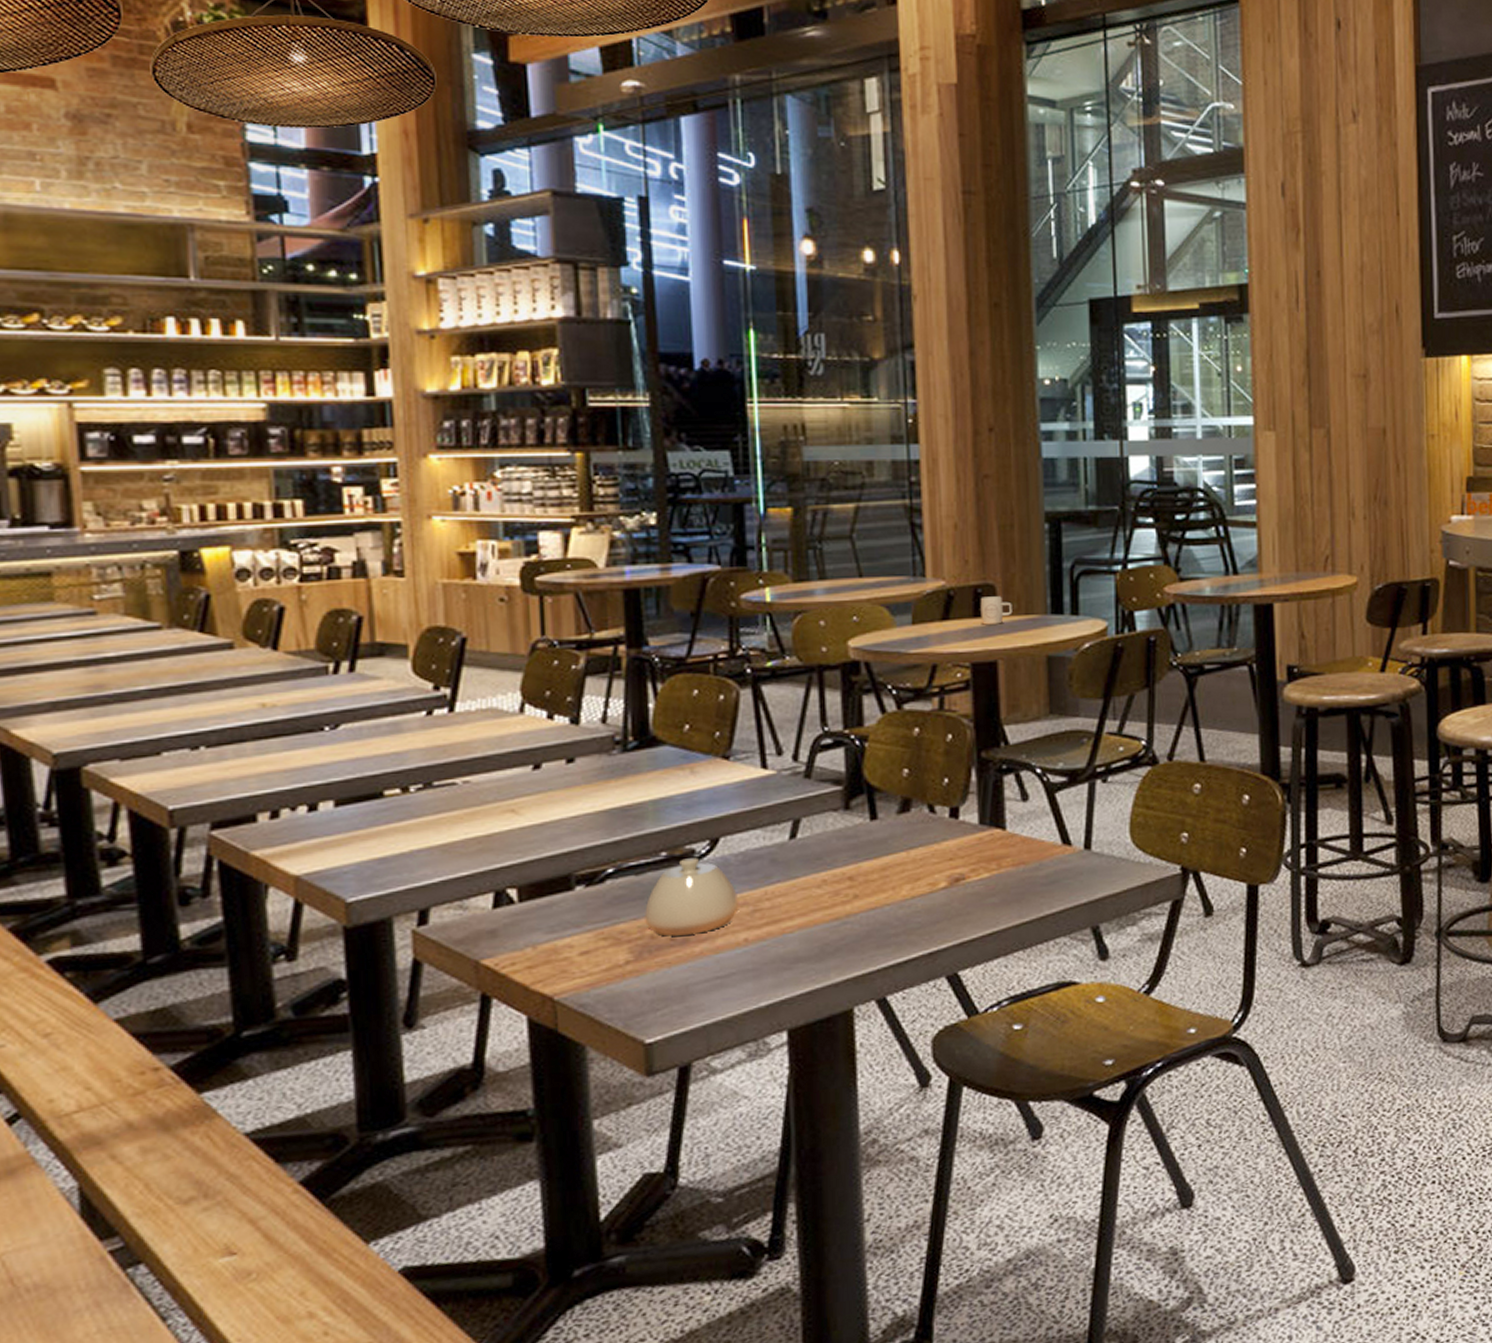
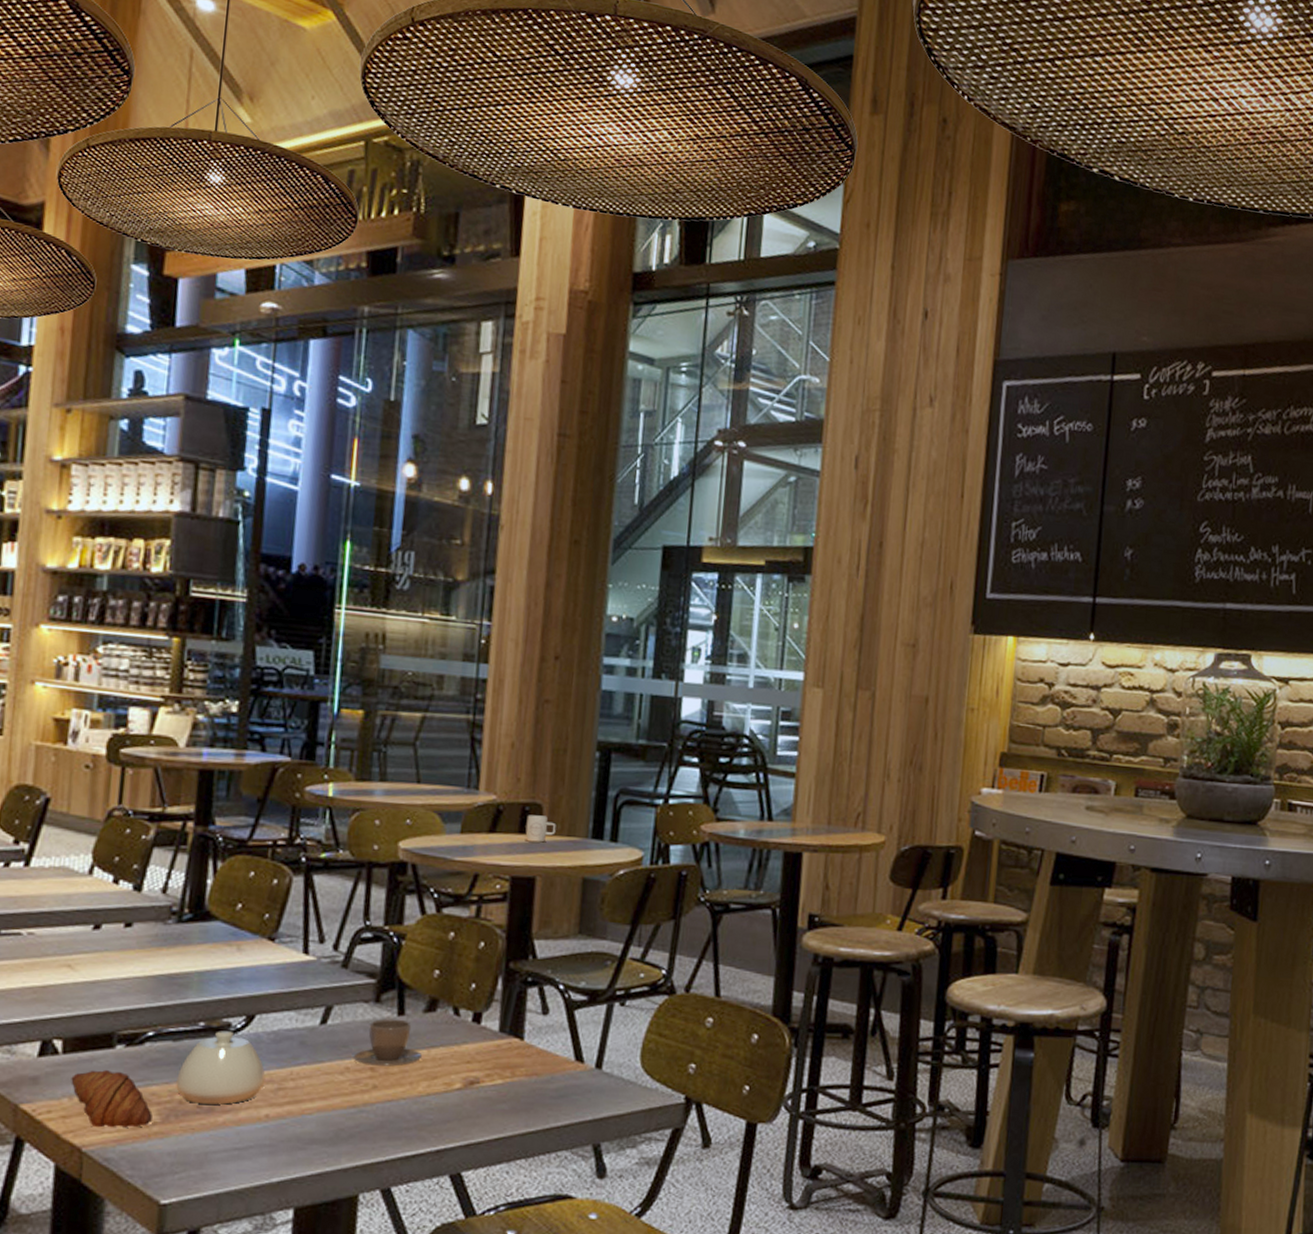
croissant: none [532,913,624,974] -> present [71,1070,153,1128]
teacup: none [829,824,902,876] -> present [353,1019,423,1067]

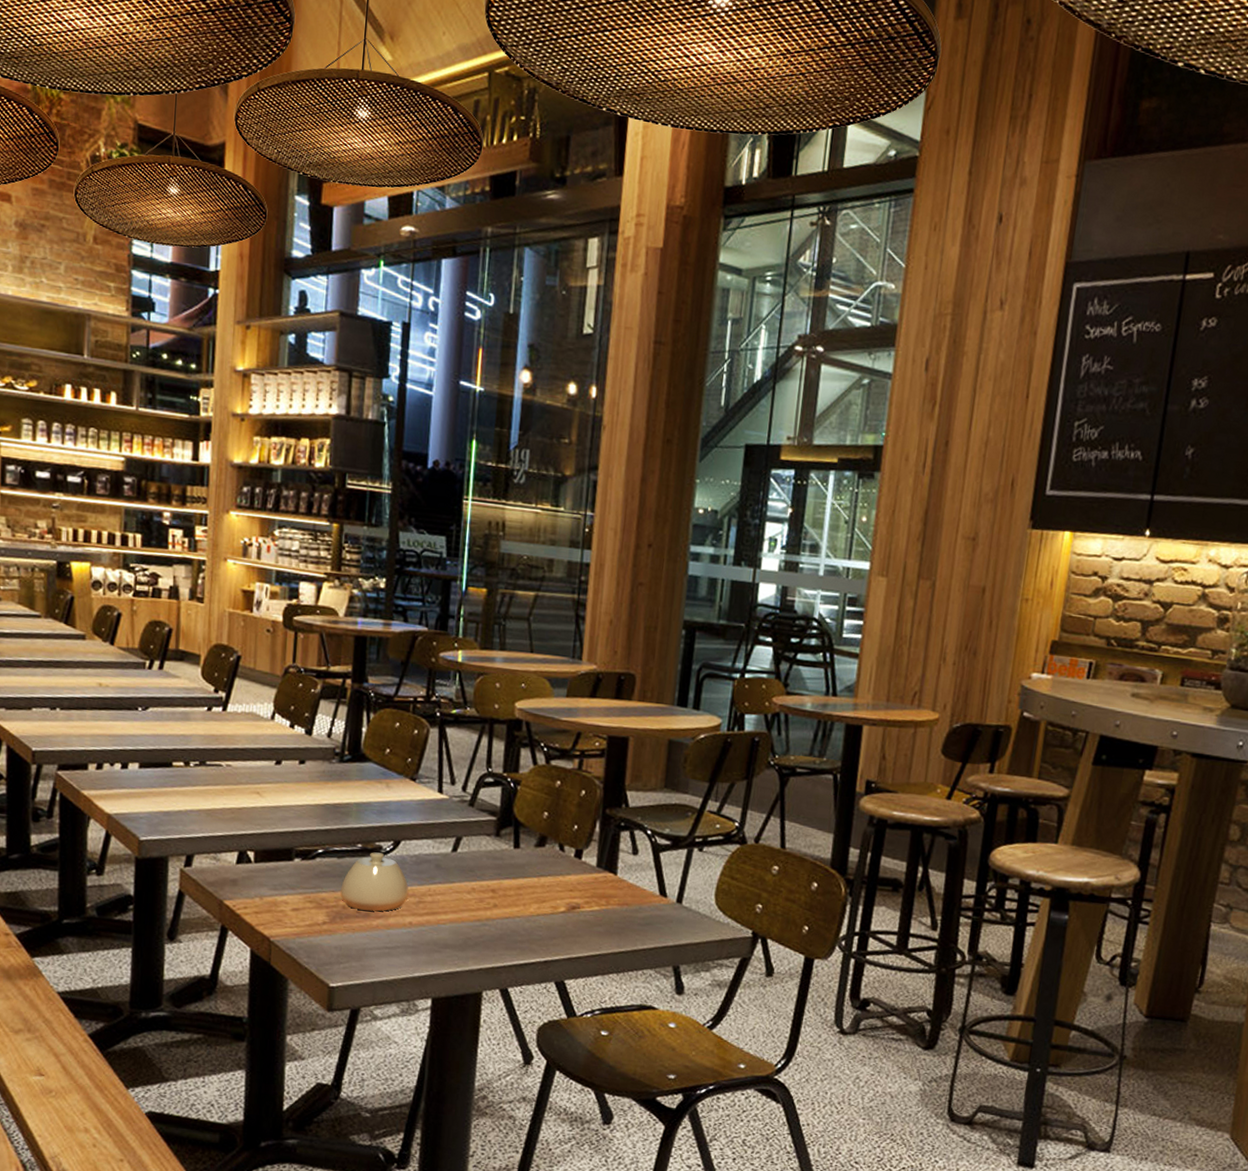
croissant: present [71,1070,153,1128] -> none [261,877,323,925]
teacup: present [353,1019,423,1067] -> none [478,850,534,890]
mug: present [525,815,556,843] -> none [620,683,647,708]

